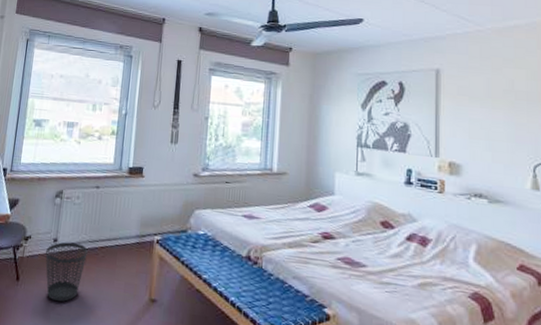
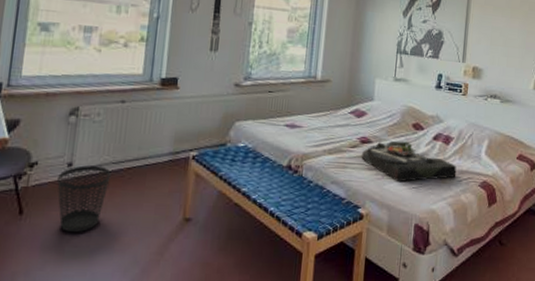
serving tray: none [324,238,438,285] -> present [361,141,457,183]

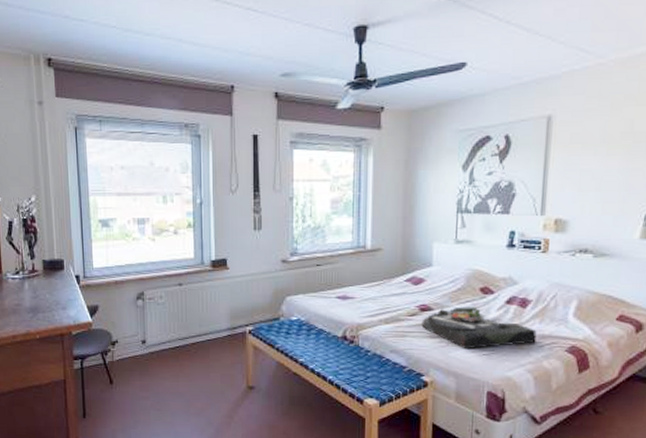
wastebasket: present [57,165,111,233] -> none [136,342,179,399]

